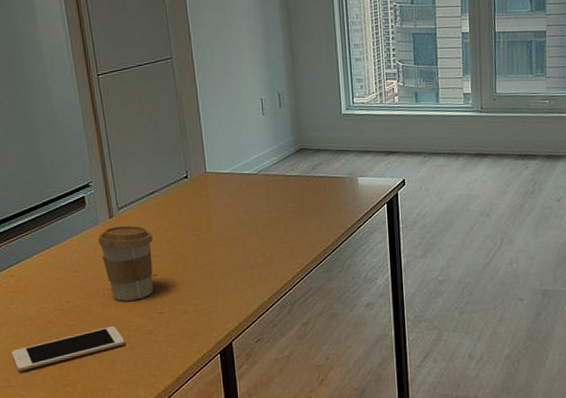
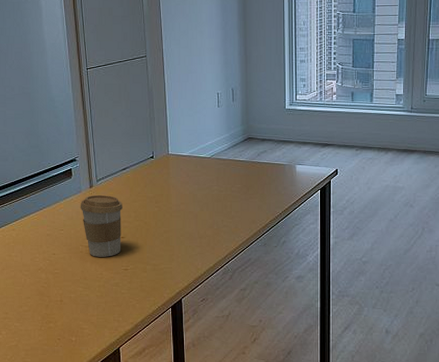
cell phone: present [11,326,125,372] -> none [10,277,96,307]

